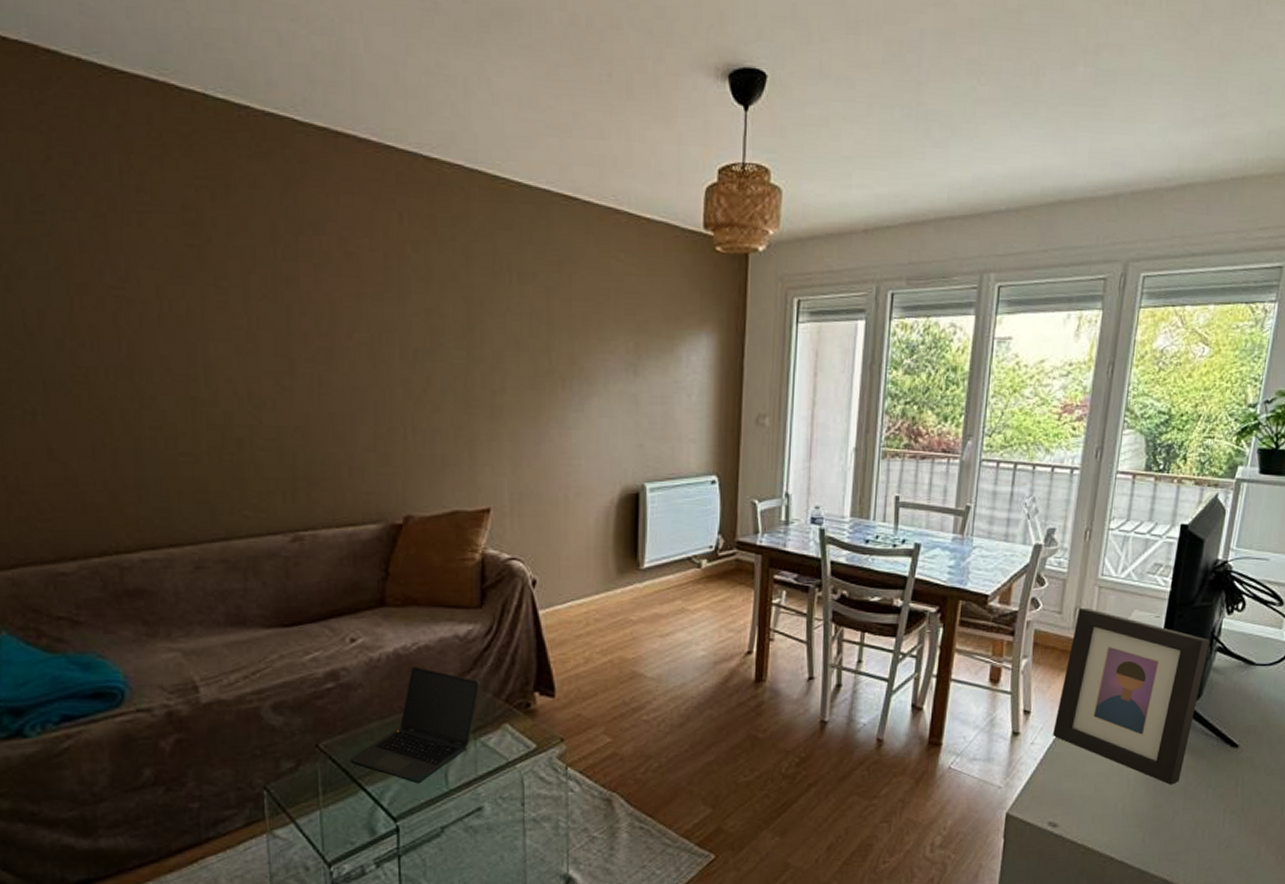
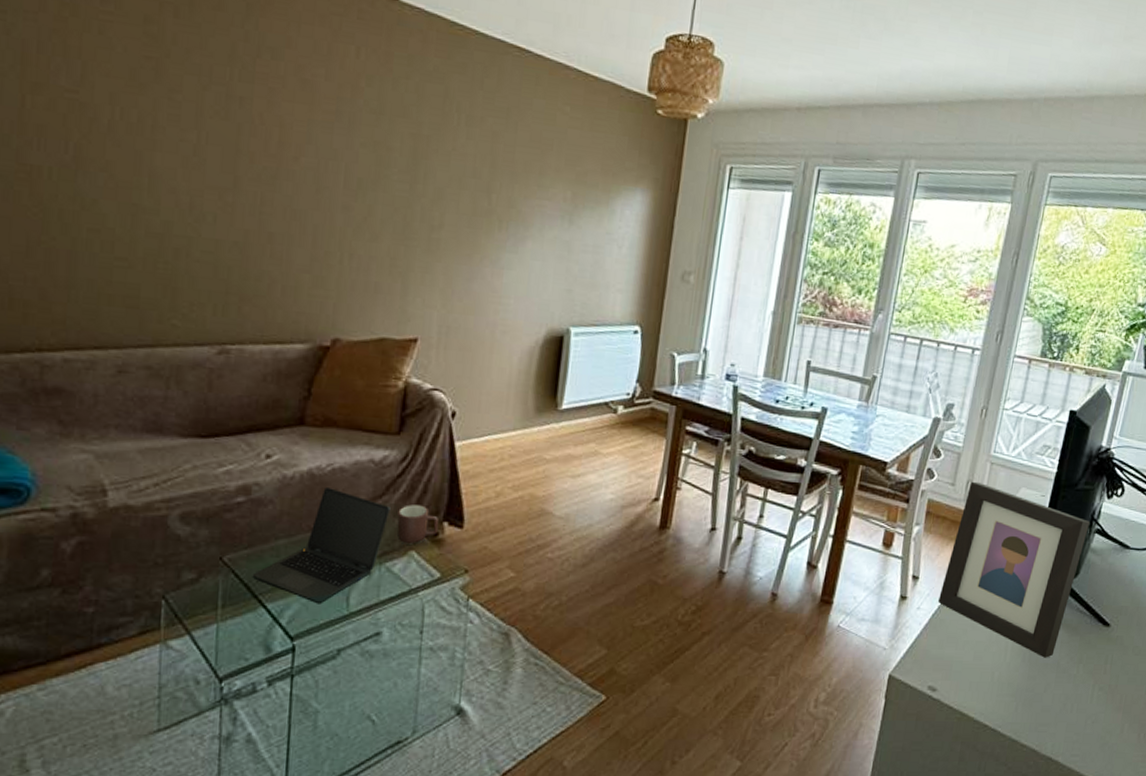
mug: none [488,677,530,718] -> present [396,504,439,545]

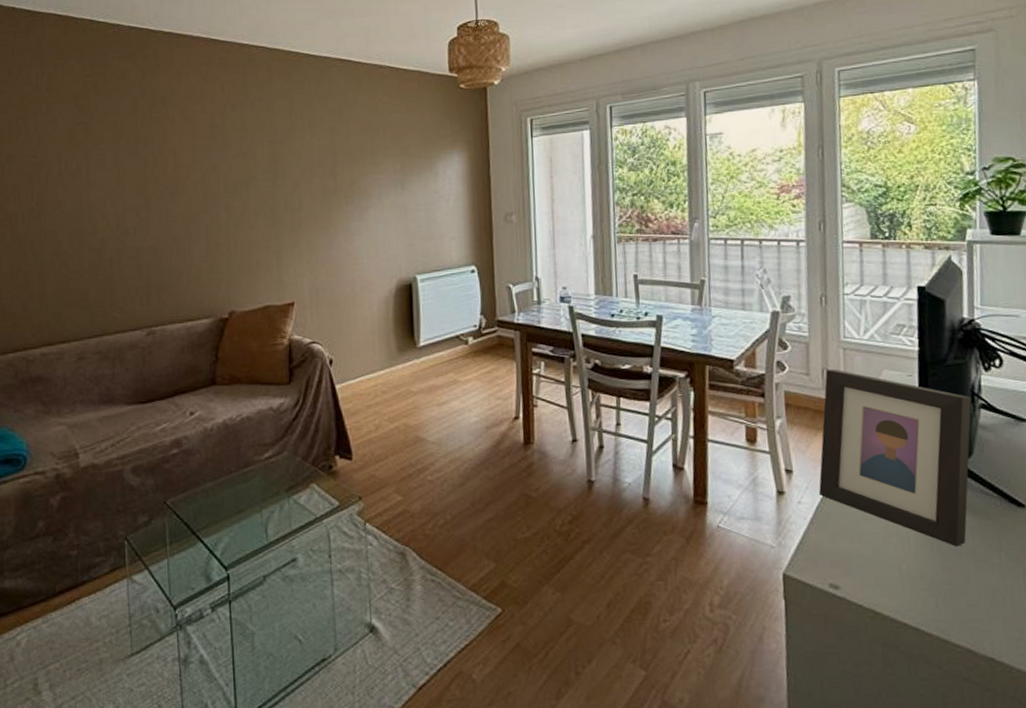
laptop: present [252,488,391,604] -> none [190,435,291,537]
mug: present [396,504,439,545] -> none [297,443,332,478]

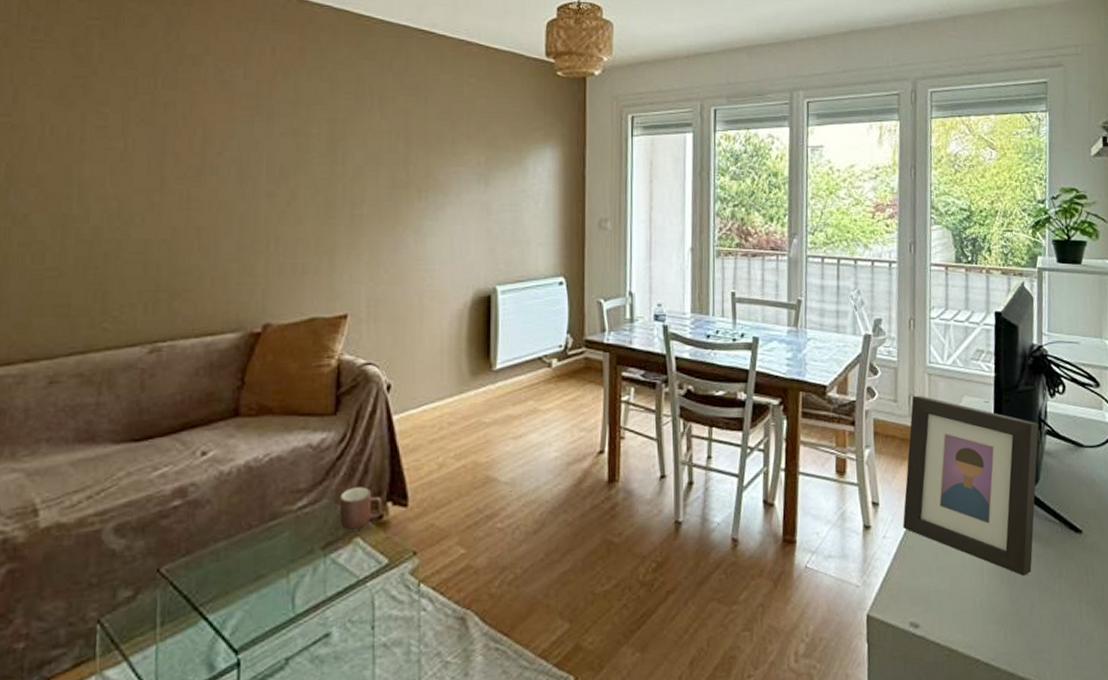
mug: none [297,443,332,478] -> present [339,487,383,532]

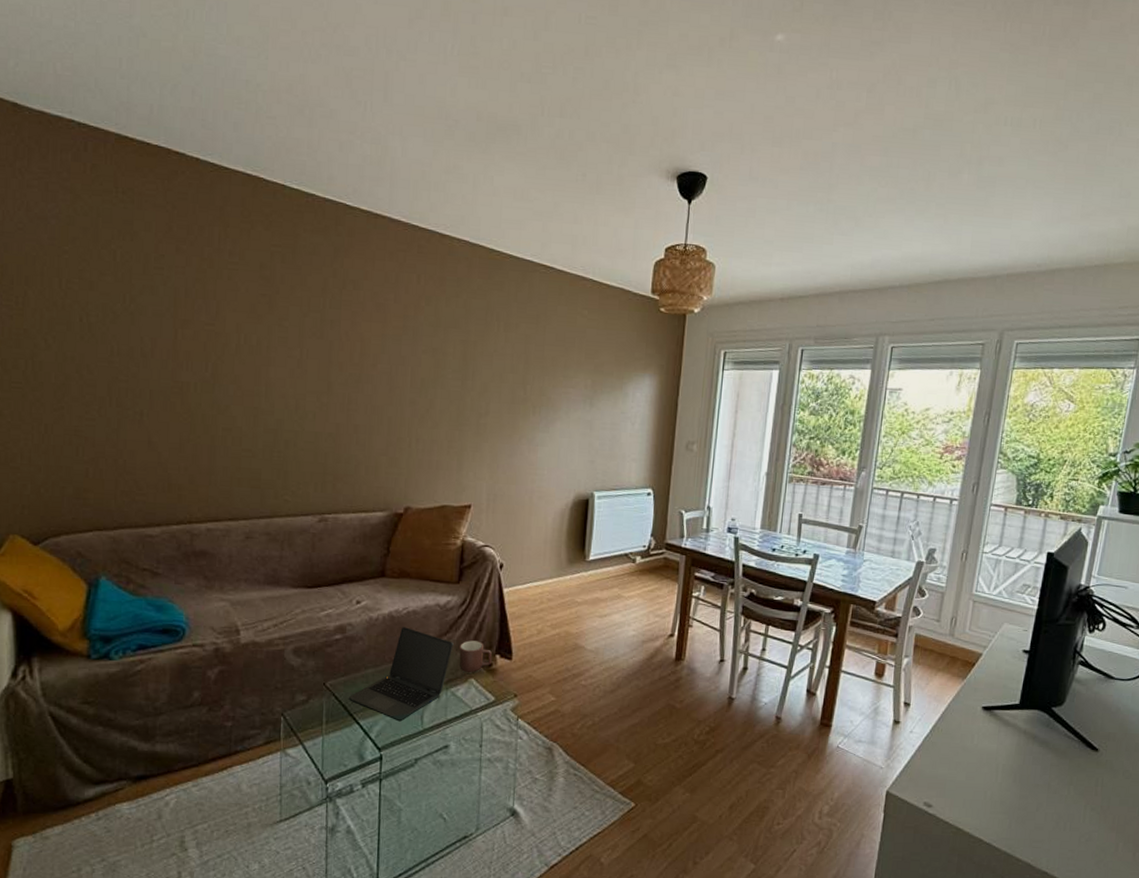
laptop: none [191,479,332,610] -> present [348,627,454,722]
picture frame: present [902,395,1039,576] -> none [929,618,1073,779]

